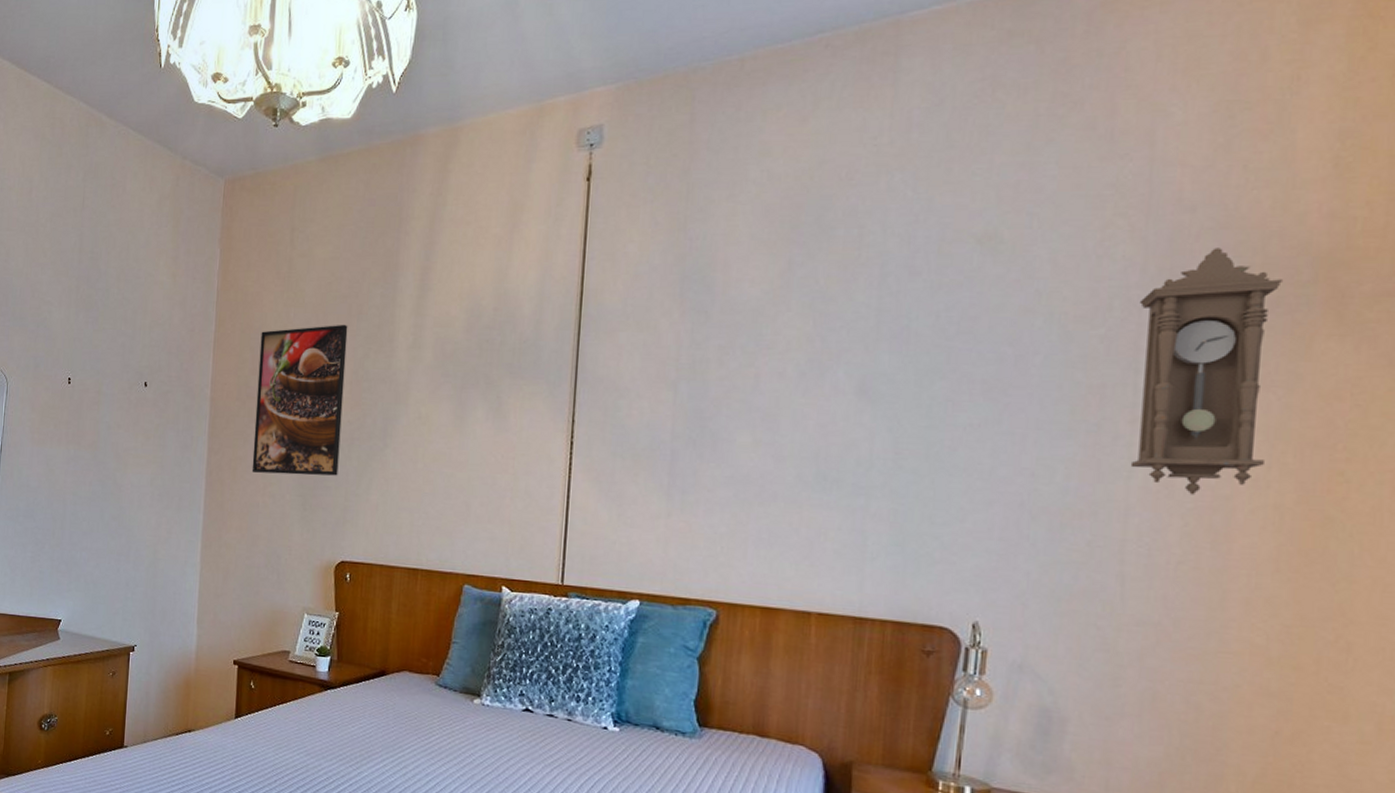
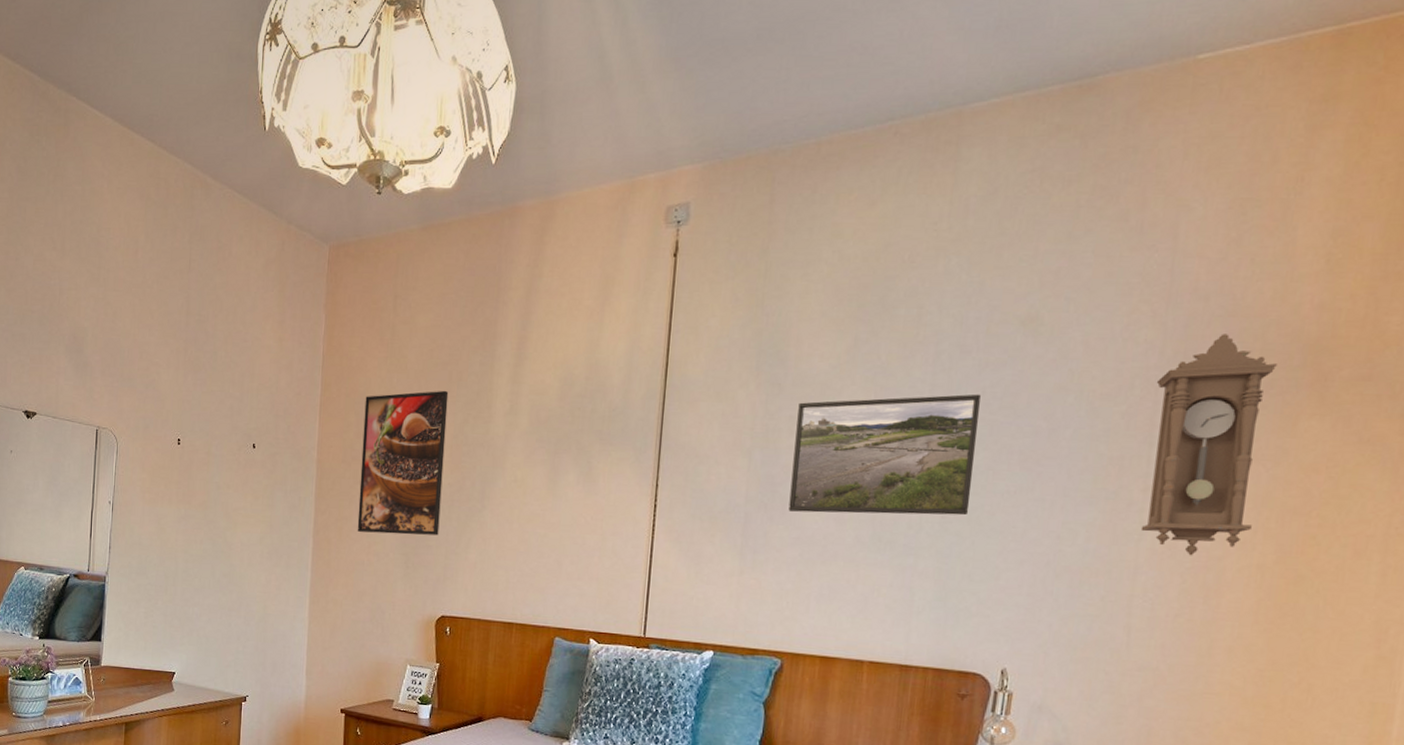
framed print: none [720,318,934,451] -> present [788,394,981,516]

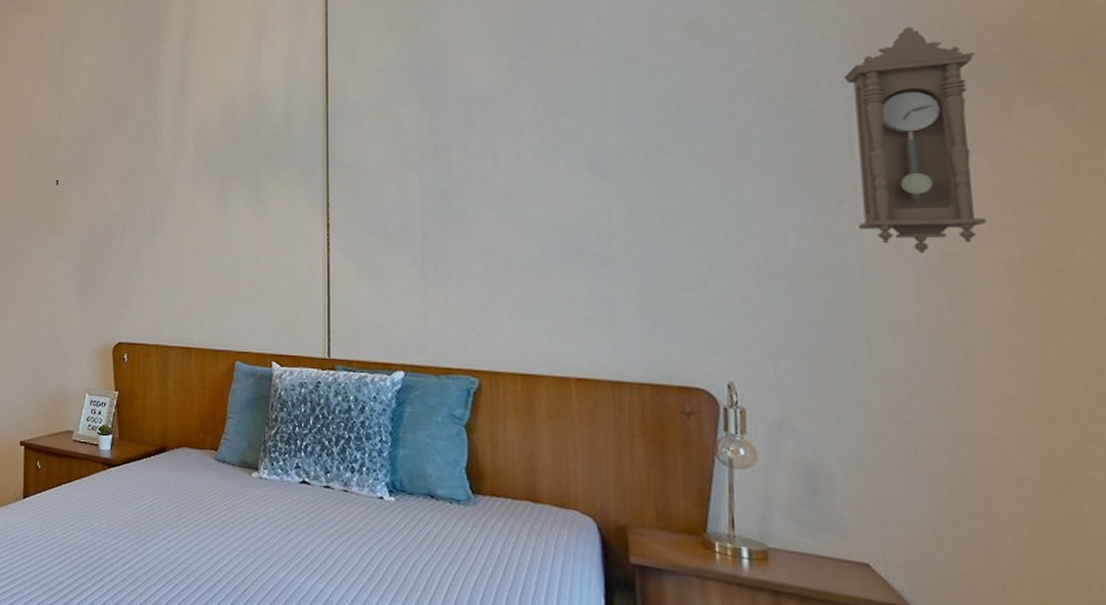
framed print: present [357,390,449,536] -> none [32,124,116,263]
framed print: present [788,394,981,516] -> none [465,99,662,225]

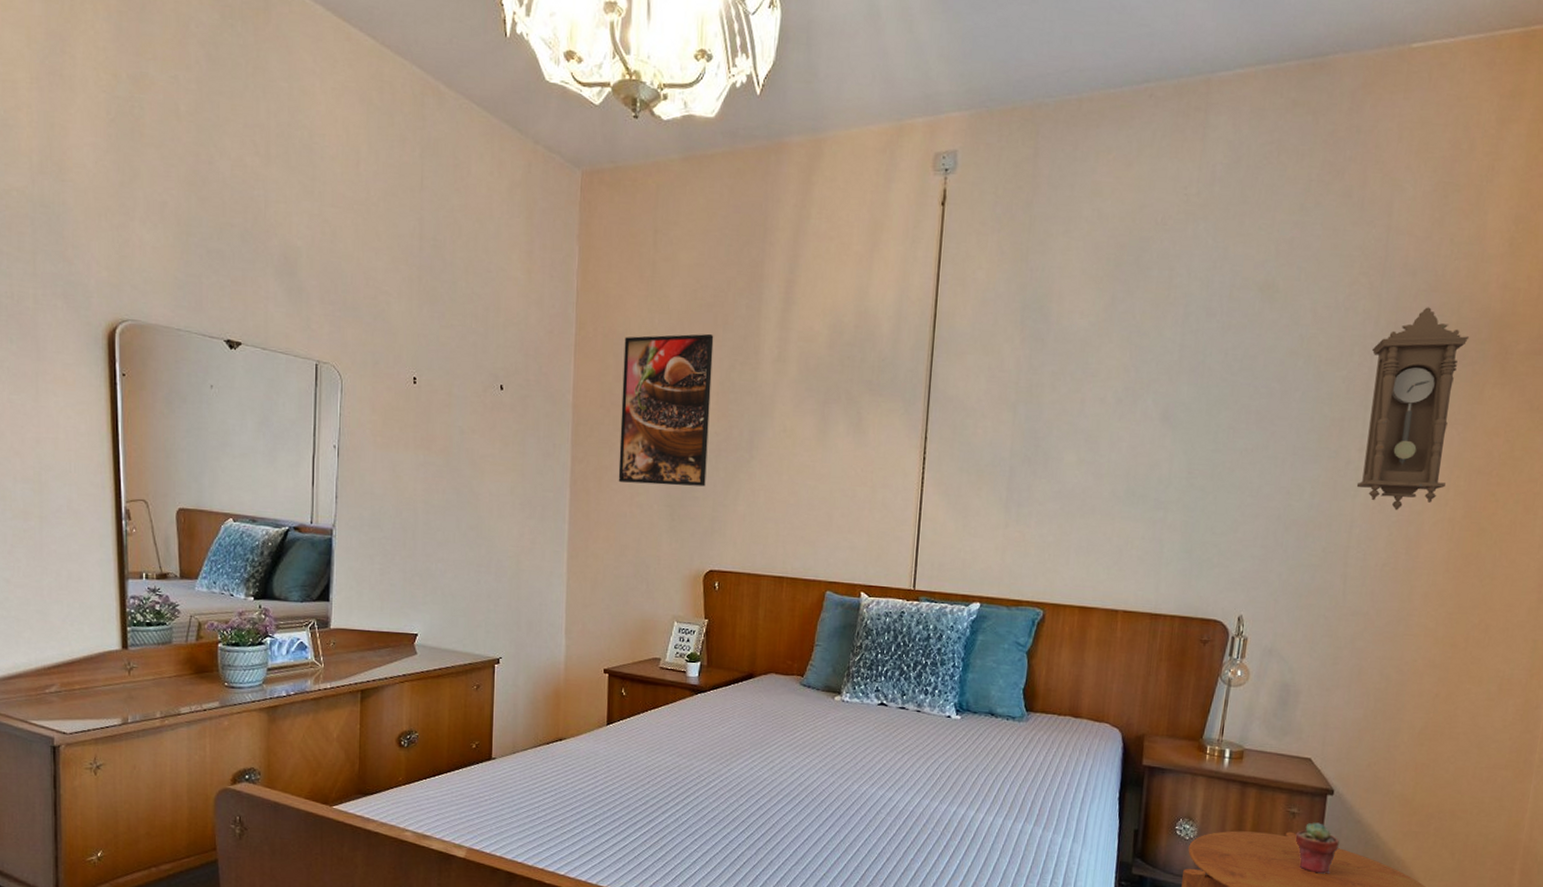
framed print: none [32,124,116,263] -> present [618,333,714,487]

